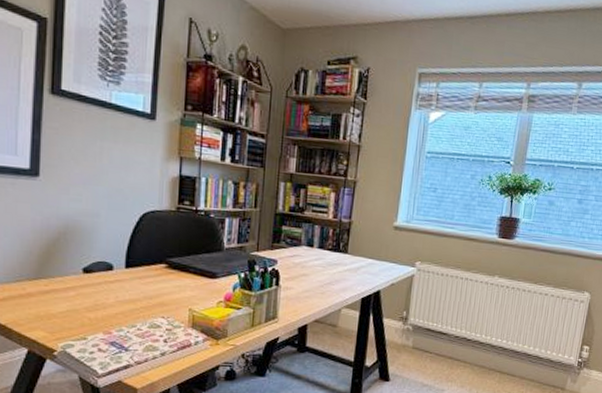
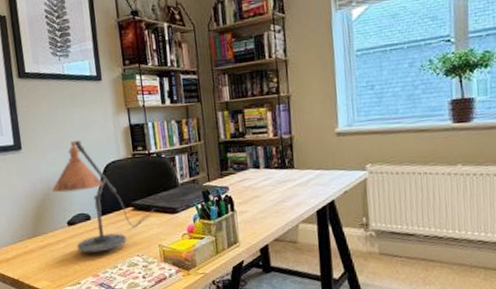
desk lamp: none [70,179,191,308] -> present [52,140,154,253]

